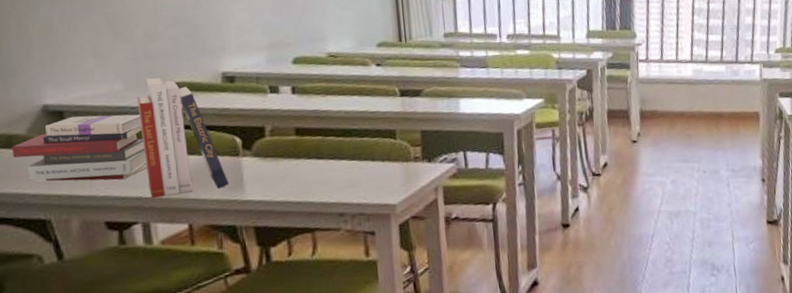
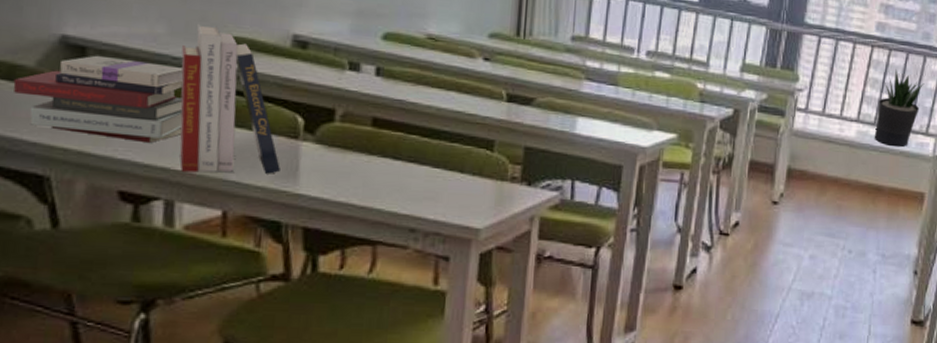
planter: none [706,13,743,78] -> present [874,69,924,148]

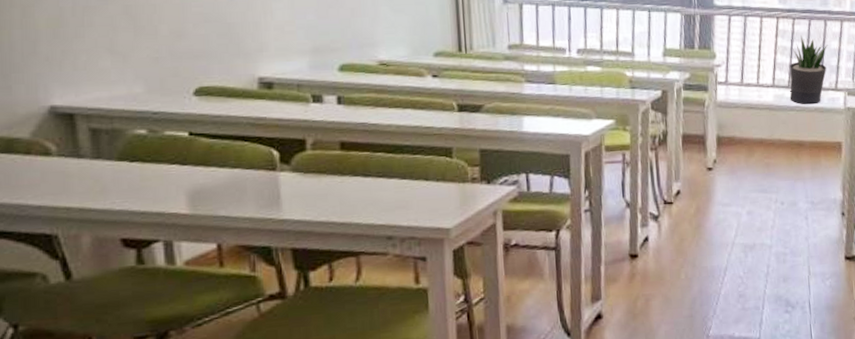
books: present [13,55,184,143] -> none [12,119,171,193]
books: present [179,24,280,174] -> none [160,79,264,214]

